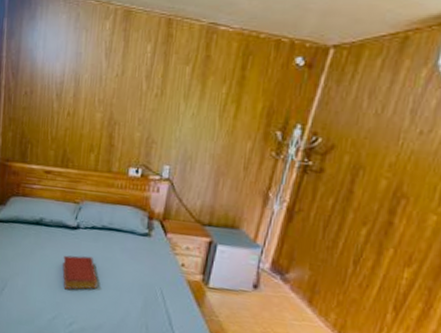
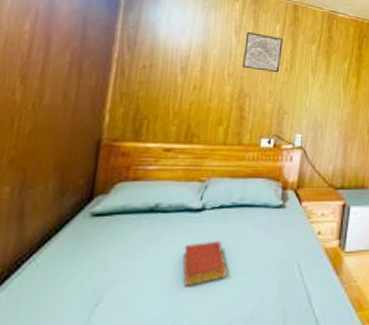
wall art: none [112,53,155,99] -> present [242,31,284,73]

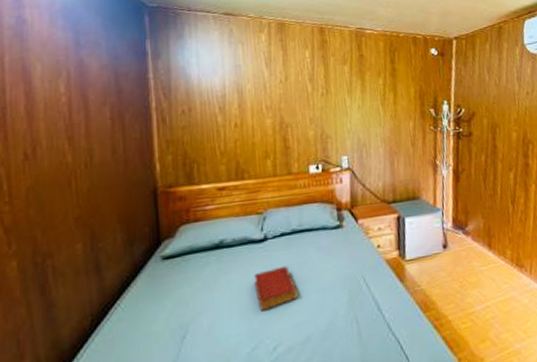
wall art: present [242,31,284,73] -> none [276,61,316,100]

